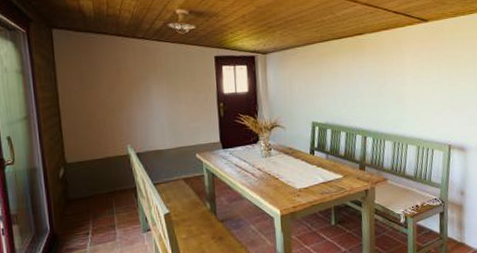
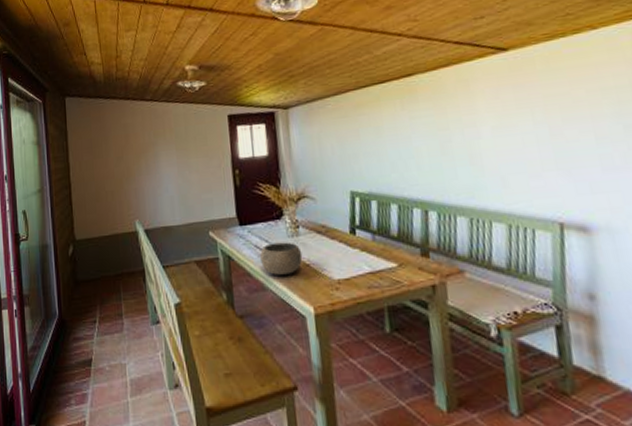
bowl: none [239,161,273,187] -> present [260,242,303,275]

